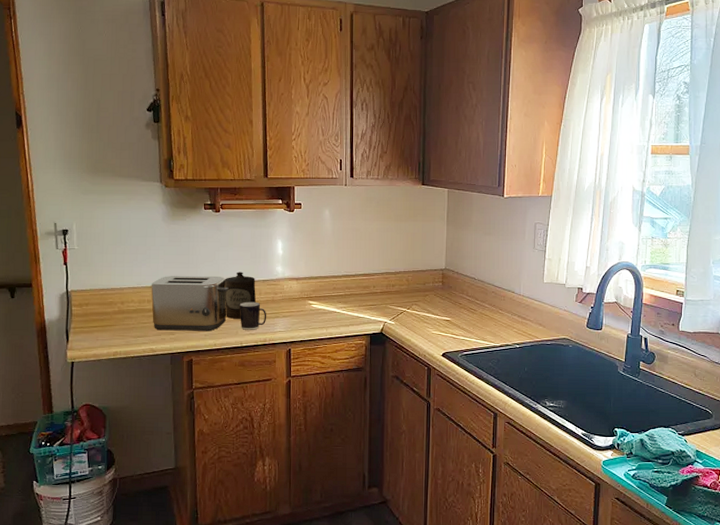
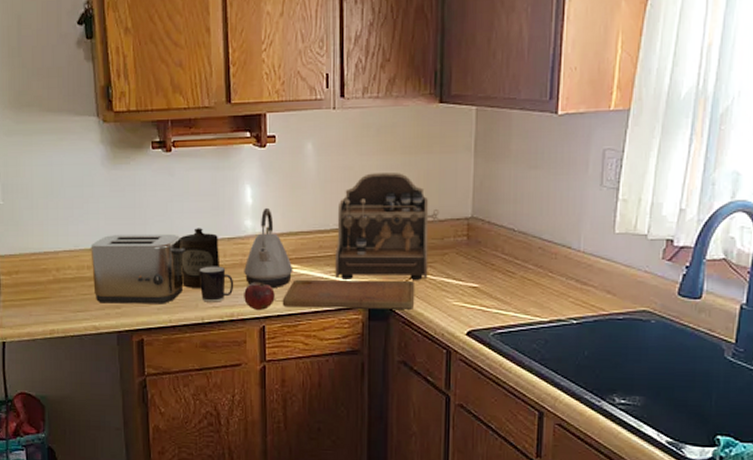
kettle: none [275,257,313,320] -> present [244,207,293,289]
fruit: none [275,313,299,337] -> present [244,280,275,311]
cutting board: none [304,314,404,336] -> present [282,280,414,309]
spice rack: none [345,234,422,314] -> present [335,173,440,280]

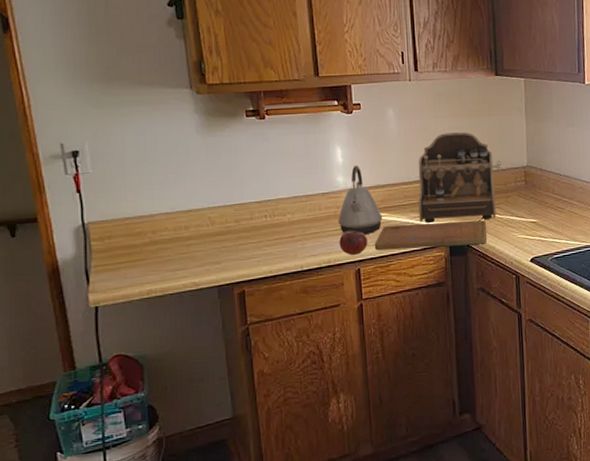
toaster: present [90,233,185,304] -> none [187,192,282,261]
canister: present [180,228,219,288] -> none [276,185,315,240]
mug: present [199,266,234,302] -> none [296,218,330,252]

